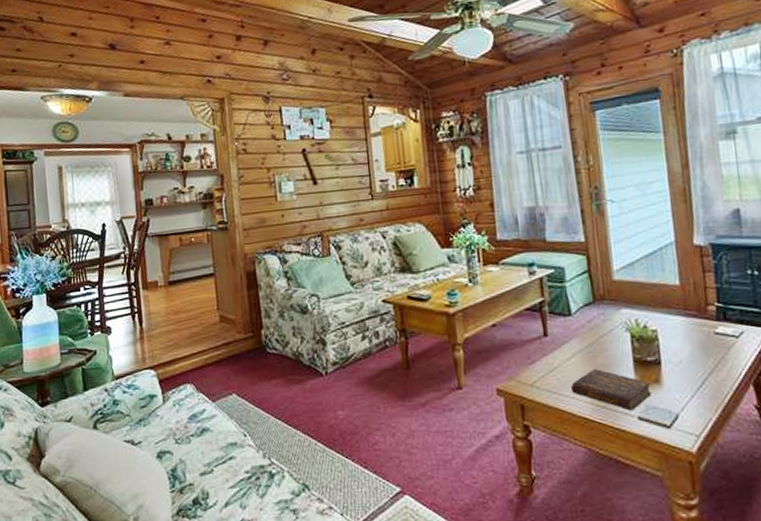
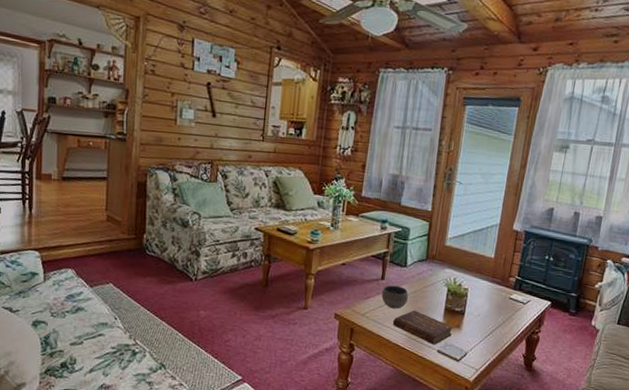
bowl: none [548,341,584,371] -> present [381,285,409,309]

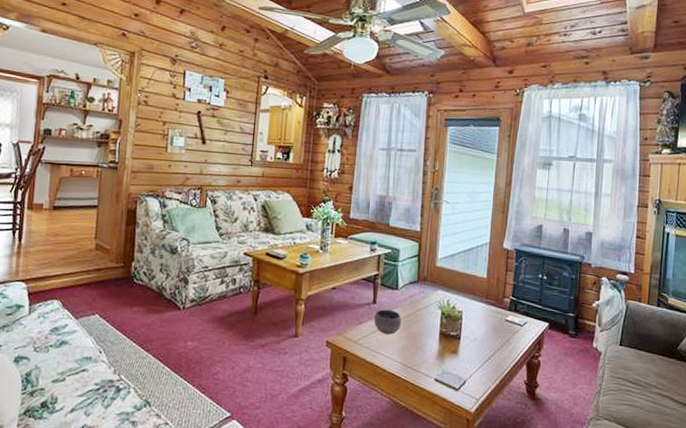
book: present [393,310,454,345] -> none [387,336,450,373]

